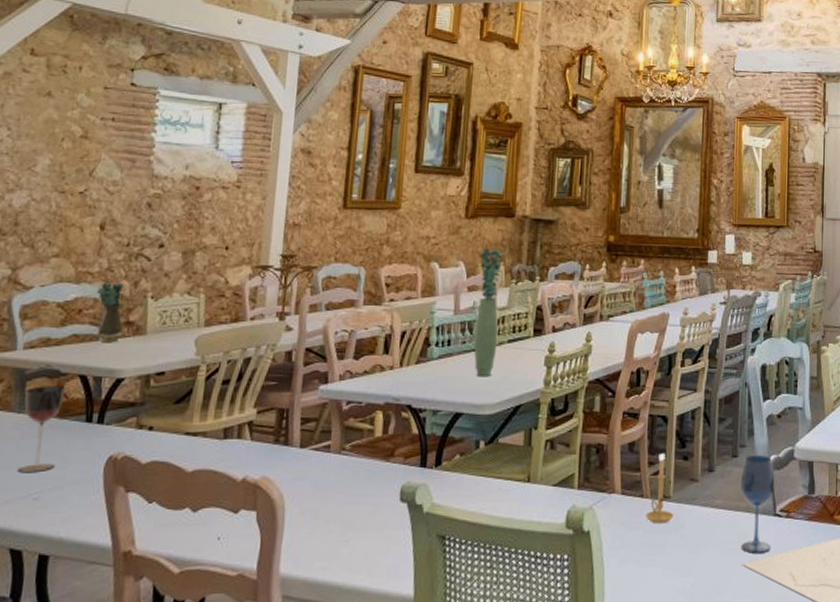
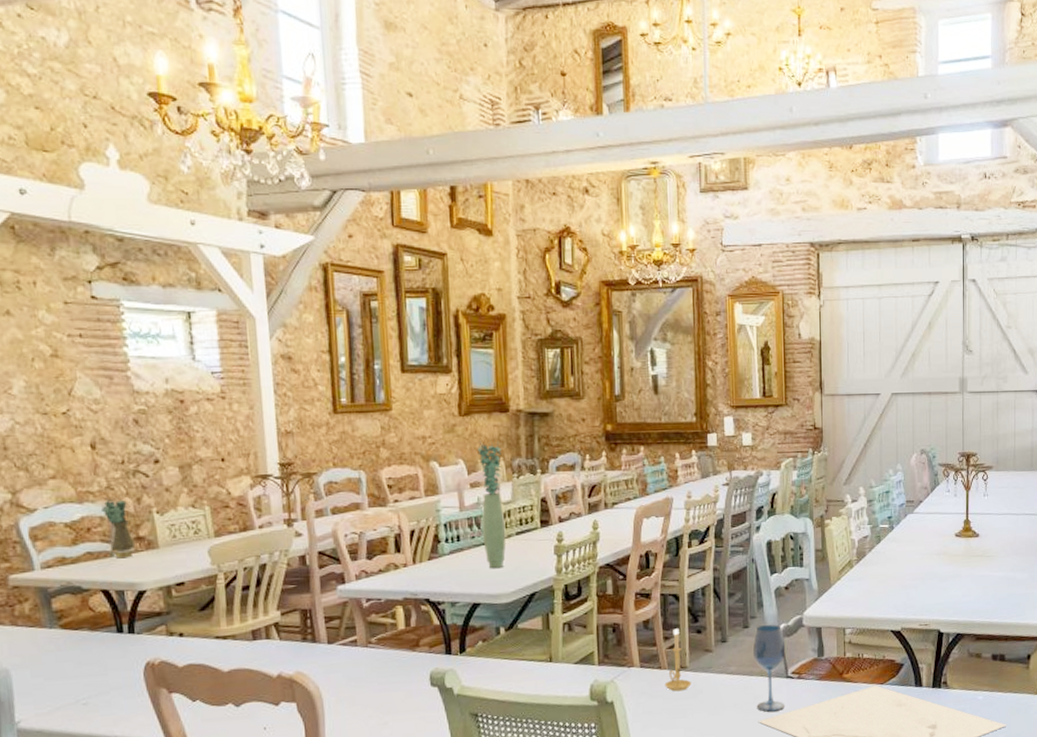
wineglass: present [18,386,65,473] -> none [53,601,96,682]

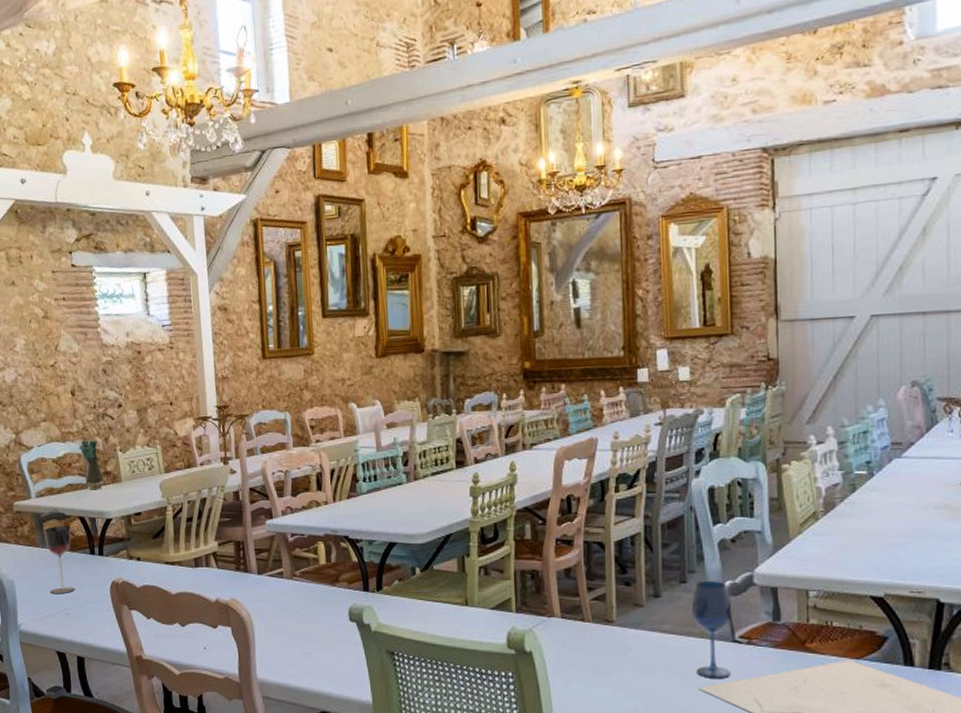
wineglass: none [53,601,96,682] -> present [44,526,75,594]
vase: present [477,439,506,569] -> none [393,380,422,509]
candle holder: present [664,628,691,692] -> none [588,579,619,647]

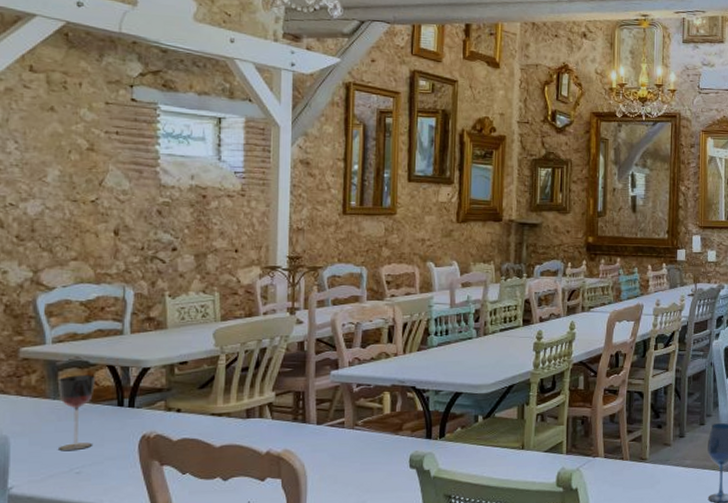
vase: present [79,438,105,490] -> none [117,281,146,337]

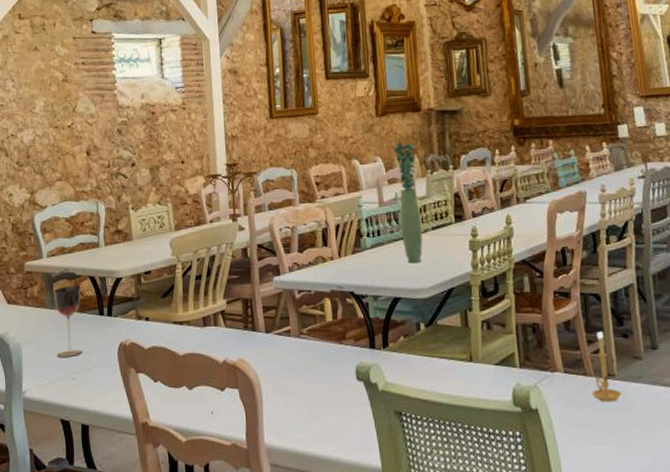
vase: none [469,244,493,362] -> present [393,138,423,264]
candle holder: none [625,423,650,481] -> present [592,331,622,402]

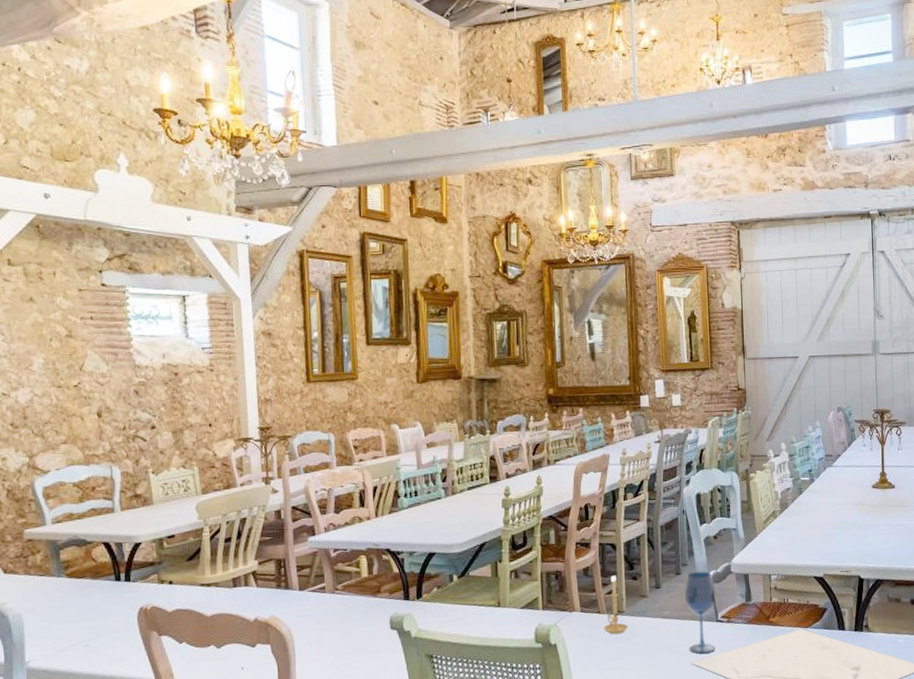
wineglass: present [54,286,82,358] -> none [61,552,96,626]
vase: present [393,138,423,264] -> none [433,404,459,521]

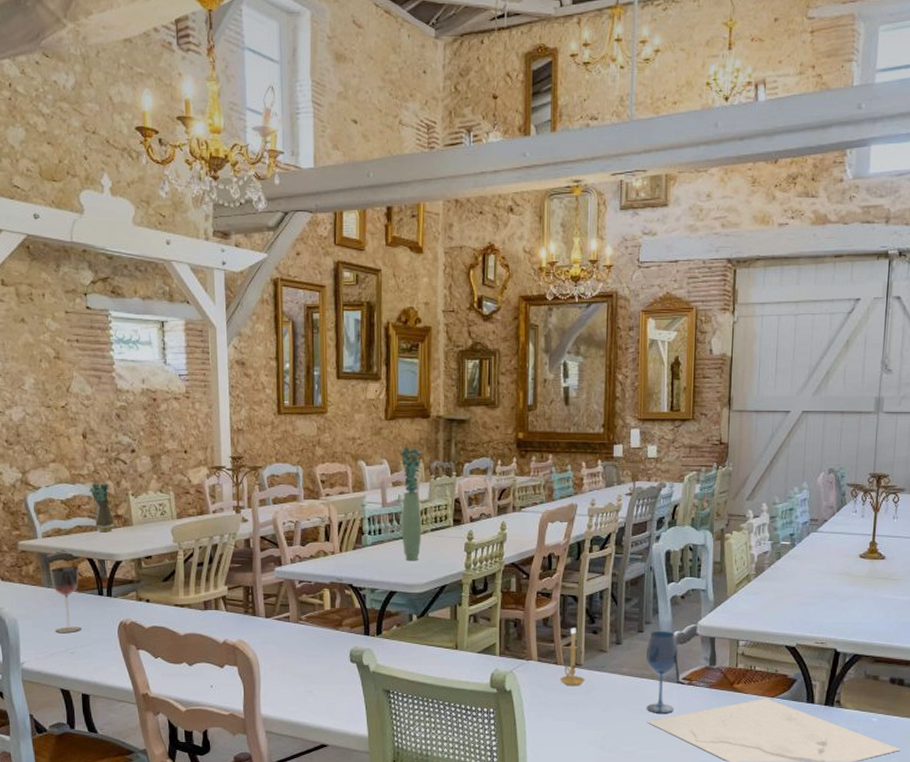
wineglass: none [61,552,96,626] -> present [50,567,81,634]
vase: none [105,460,134,514] -> present [89,481,115,533]
vase: none [433,404,459,521] -> present [400,442,422,561]

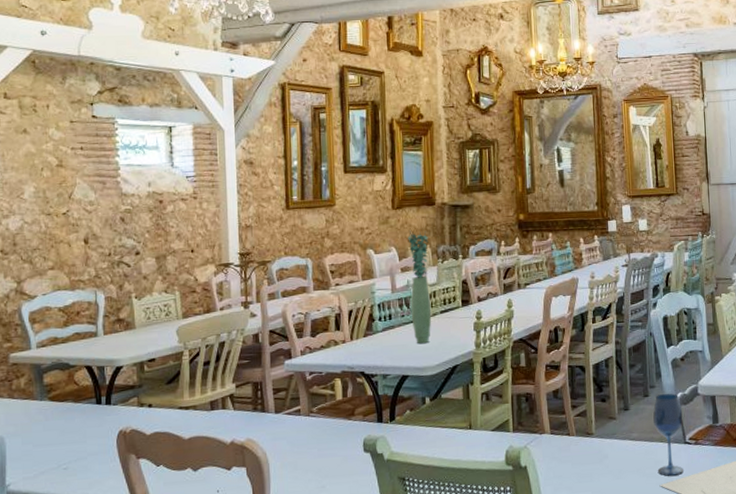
wineglass: present [50,567,81,634] -> none [44,376,76,449]
vase: present [89,481,115,533] -> none [90,286,116,338]
candle holder: present [560,628,585,687] -> none [573,397,597,457]

